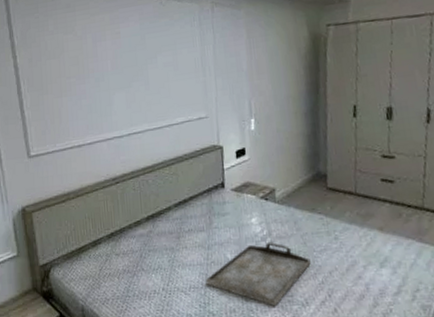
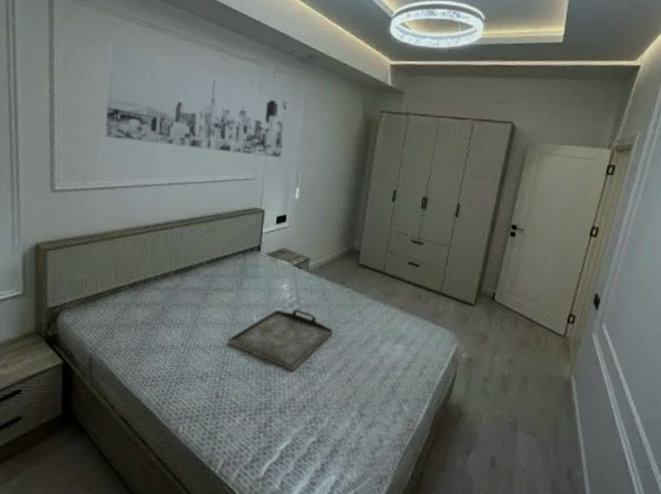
wall art: none [57,11,232,100] -> present [105,44,287,158]

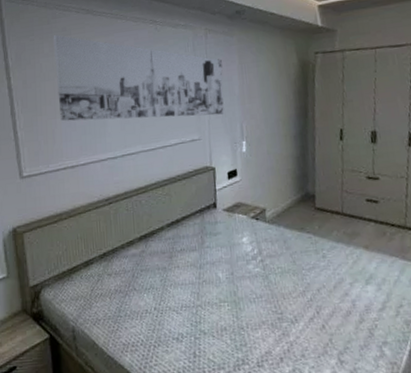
serving tray: present [227,309,333,372] -> none [197,261,300,325]

